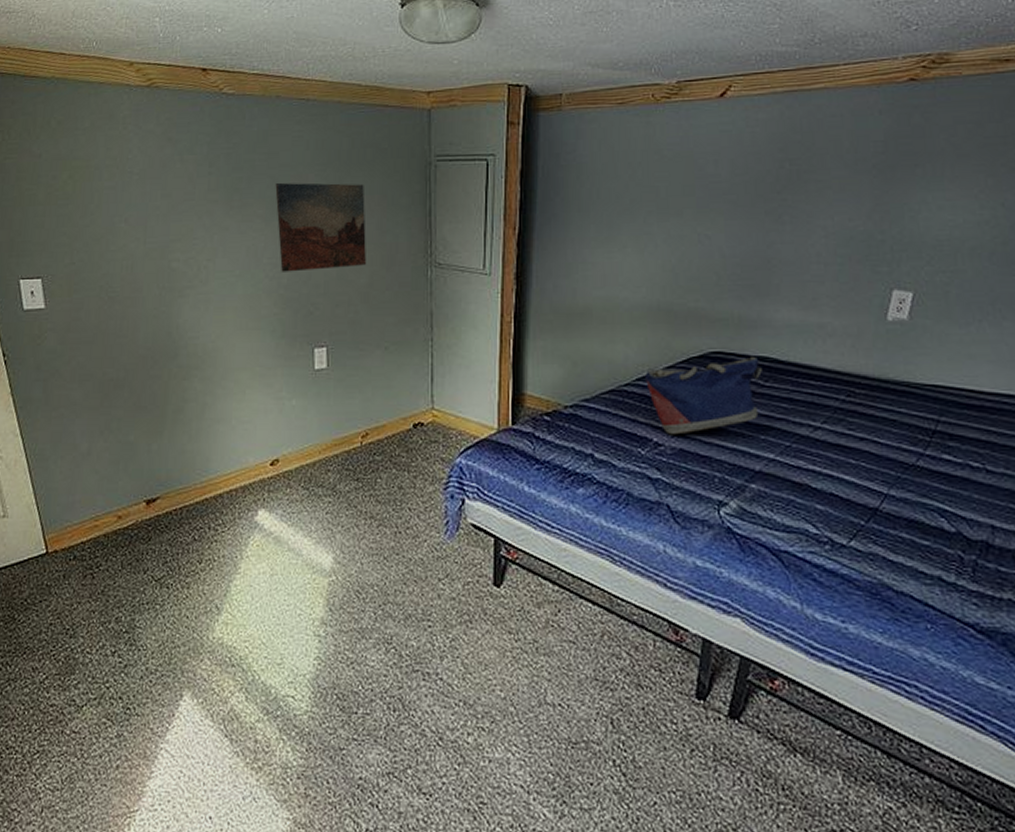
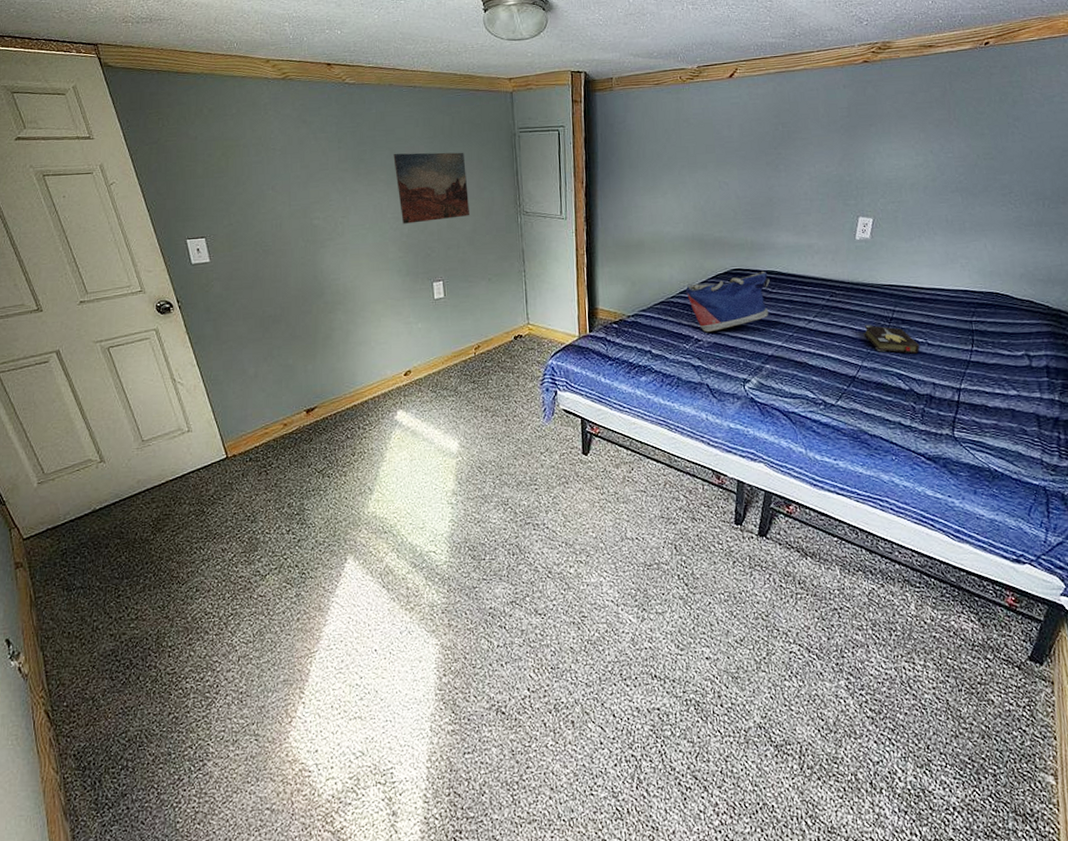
hardback book: none [890,438,975,483] -> present [862,325,920,354]

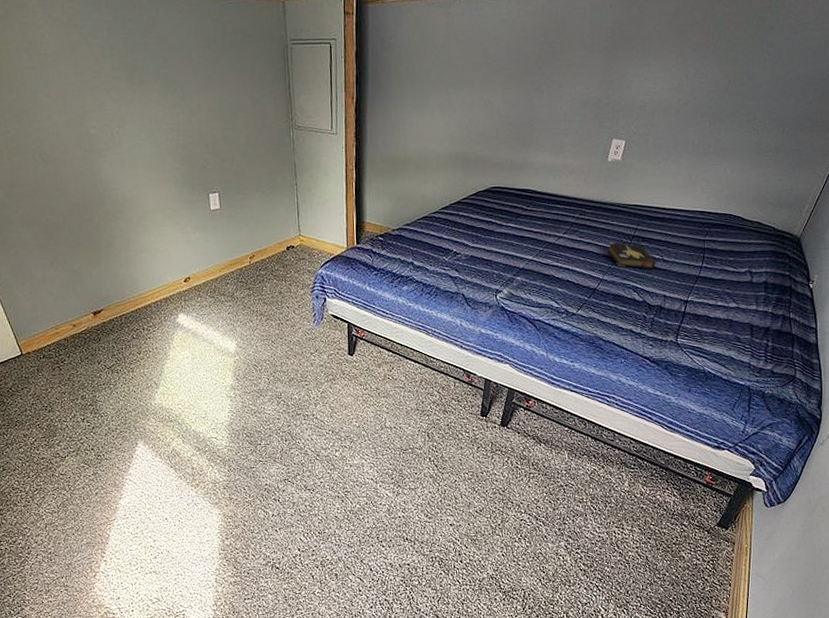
wall art: present [393,152,469,224] -> none [166,62,243,135]
tote bag: present [686,271,770,333] -> none [448,189,526,247]

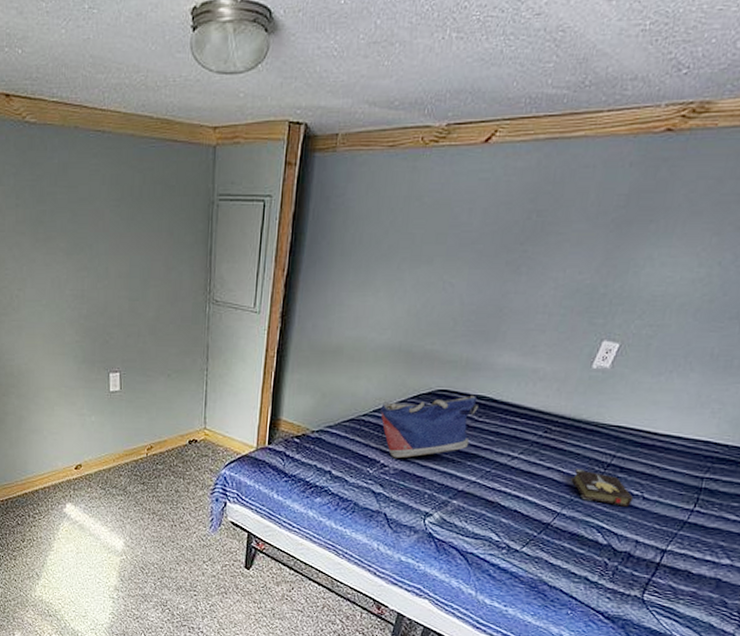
tote bag: none [448,189,526,247] -> present [380,394,478,459]

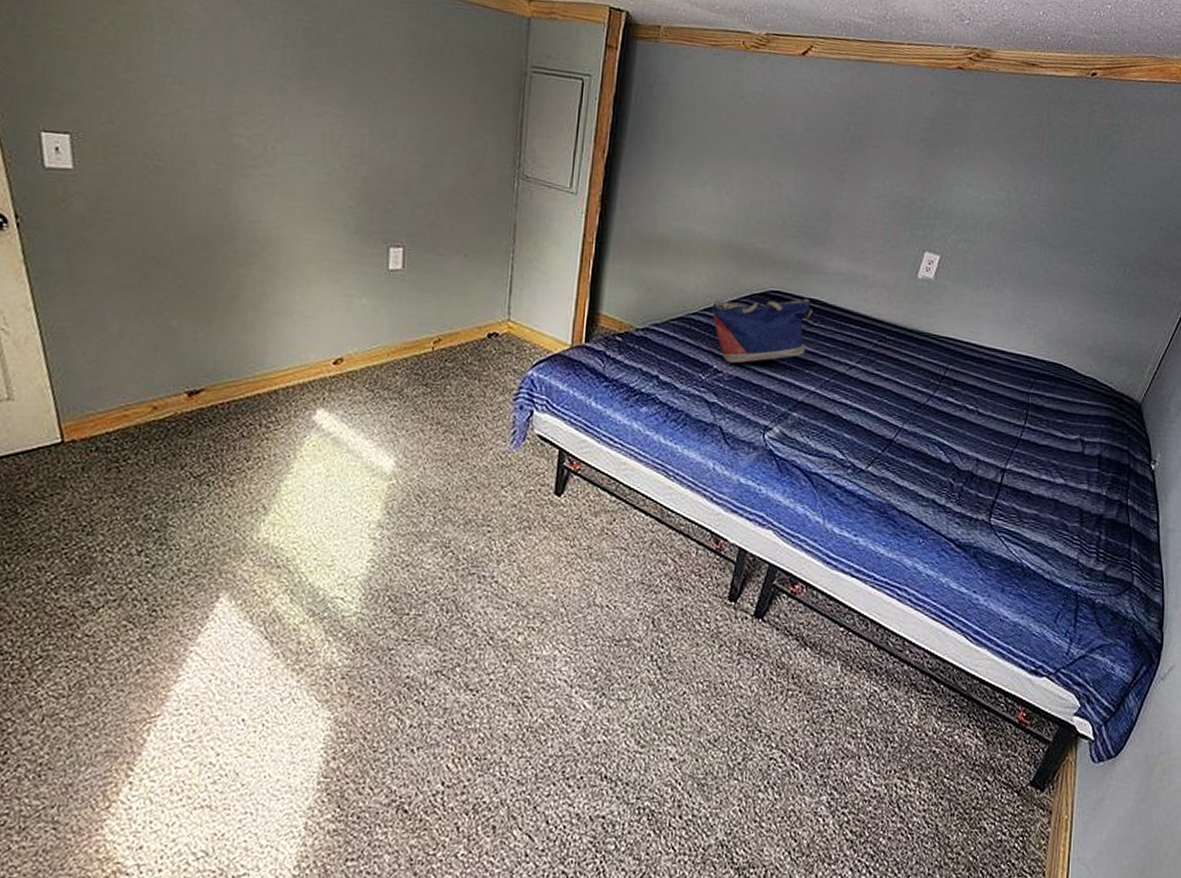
hardback book: present [570,469,634,507] -> none [908,381,970,422]

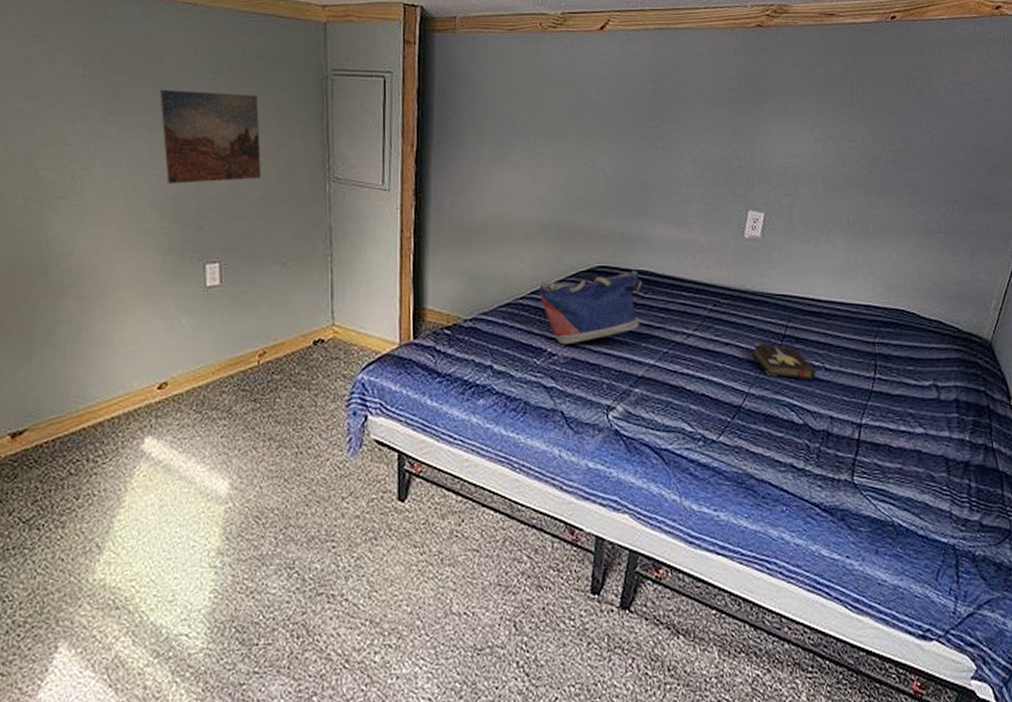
wall art: none [358,67,456,169] -> present [160,89,261,184]
hardback book: none [908,381,970,422] -> present [750,342,817,380]

